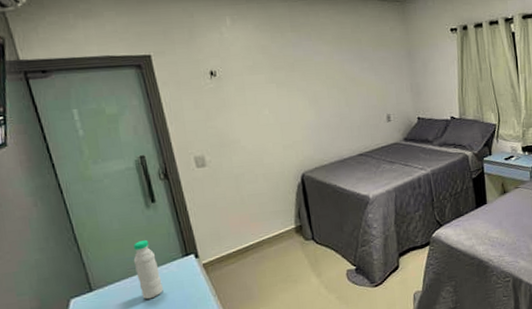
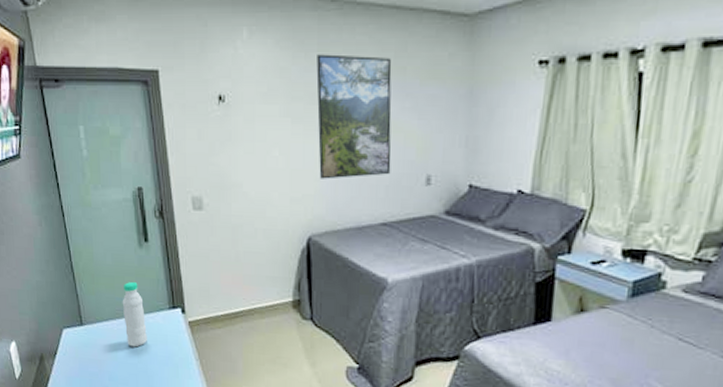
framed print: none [291,33,360,128] -> present [316,54,392,179]

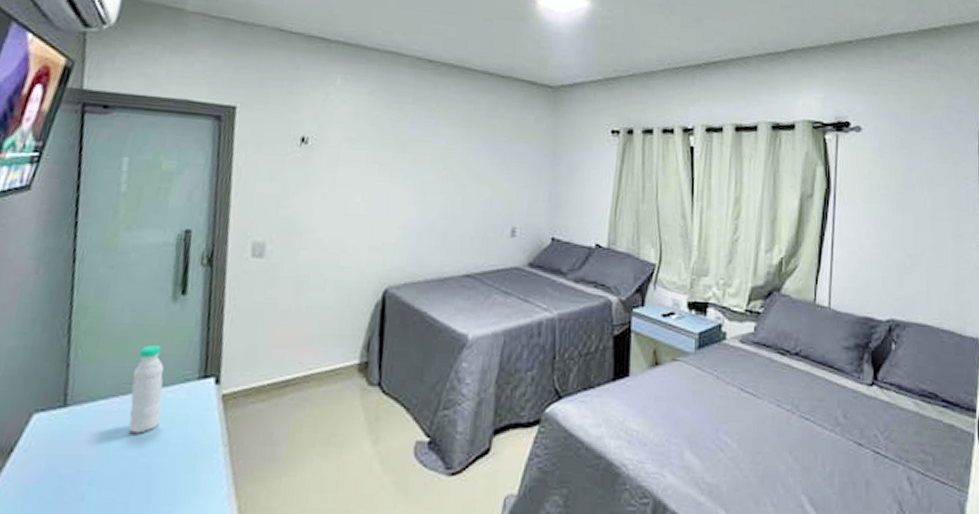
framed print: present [316,54,392,179] -> none [402,107,483,228]

